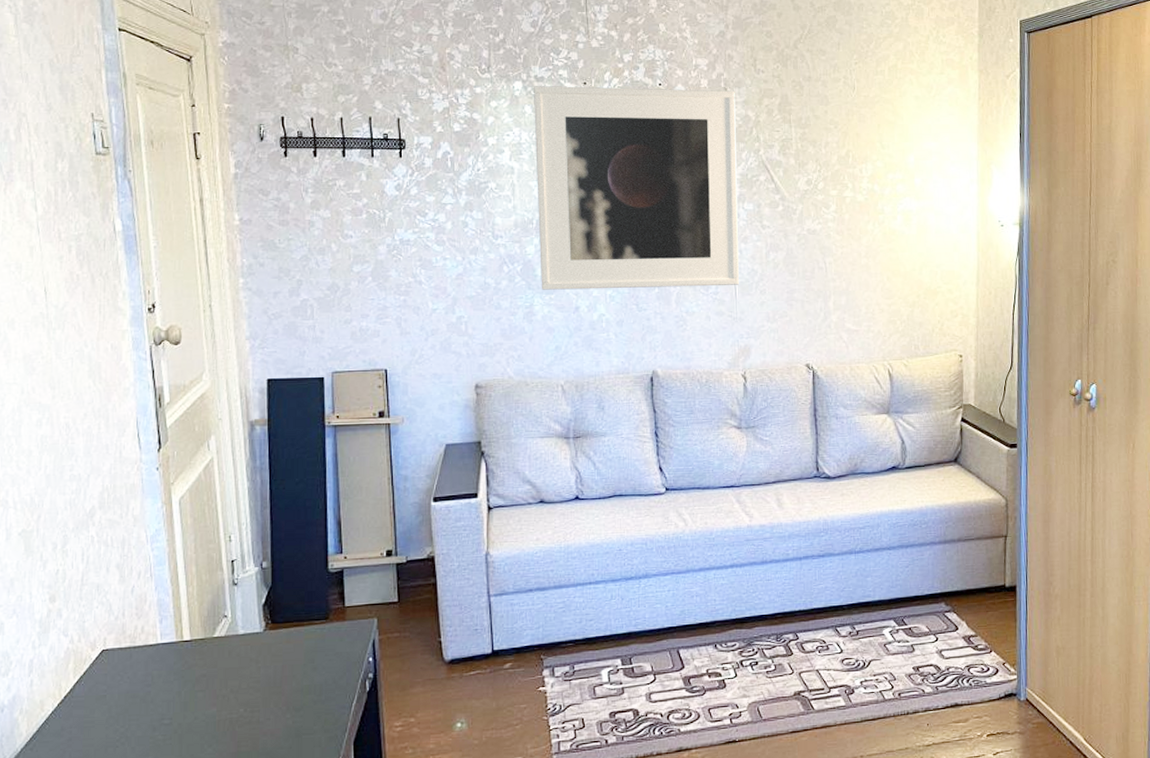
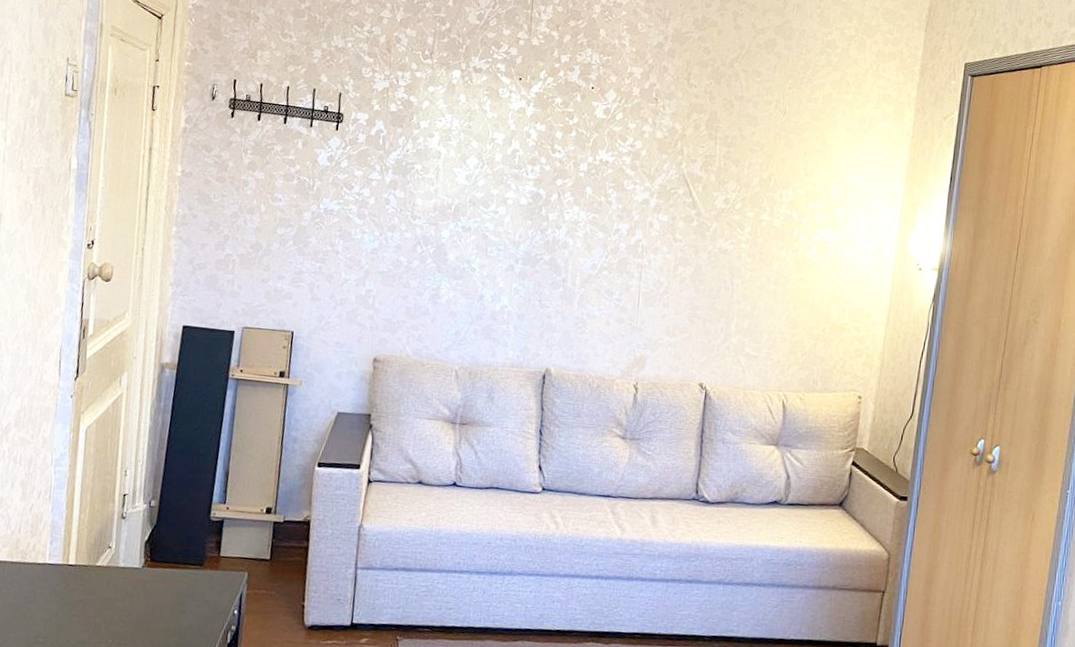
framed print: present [534,86,740,290] -> none [450,76,665,295]

